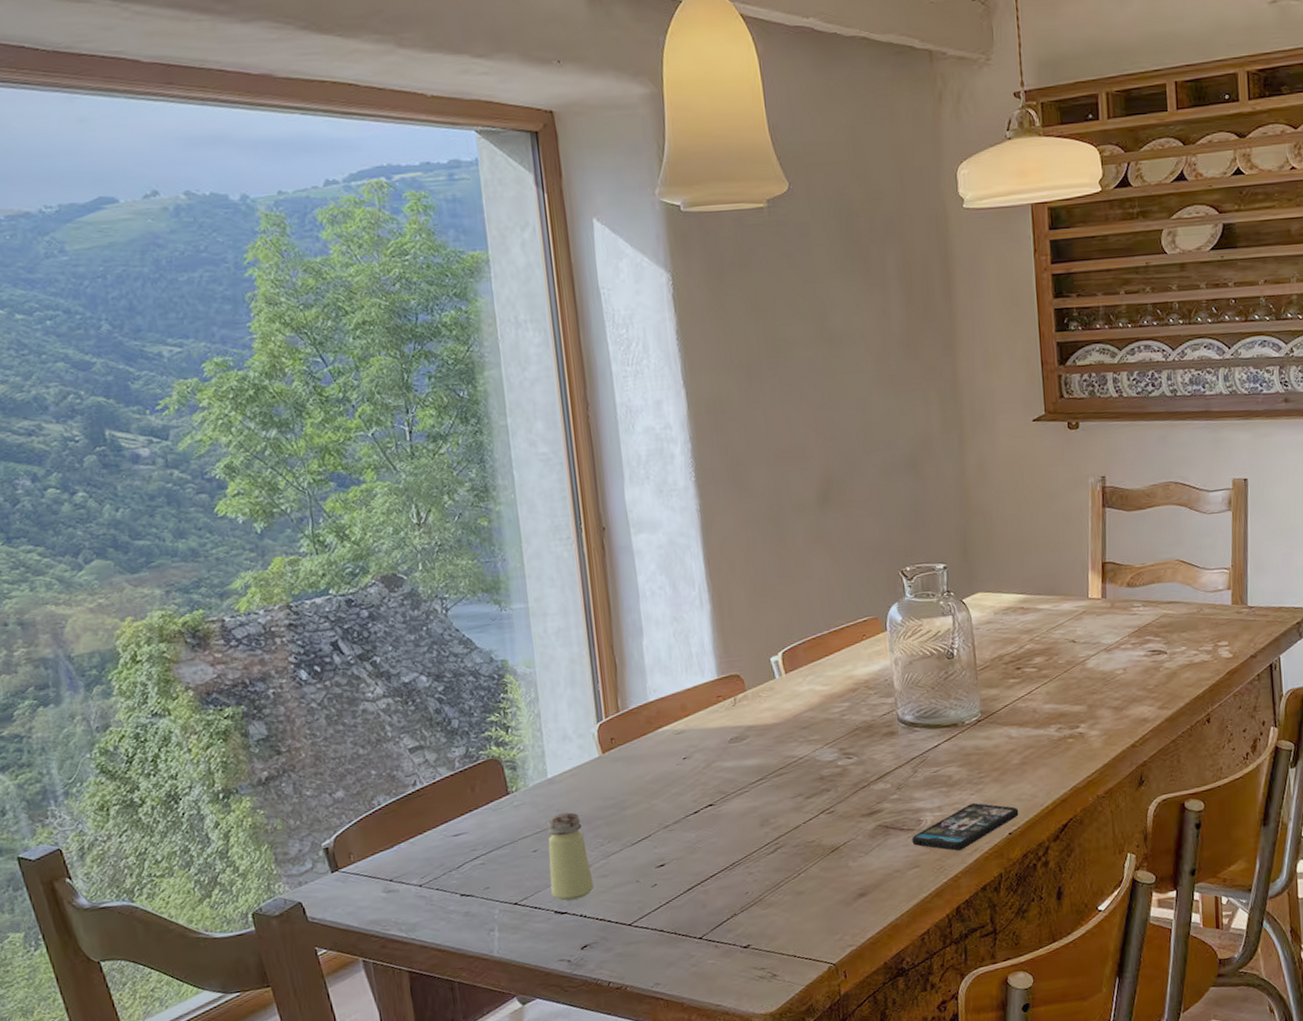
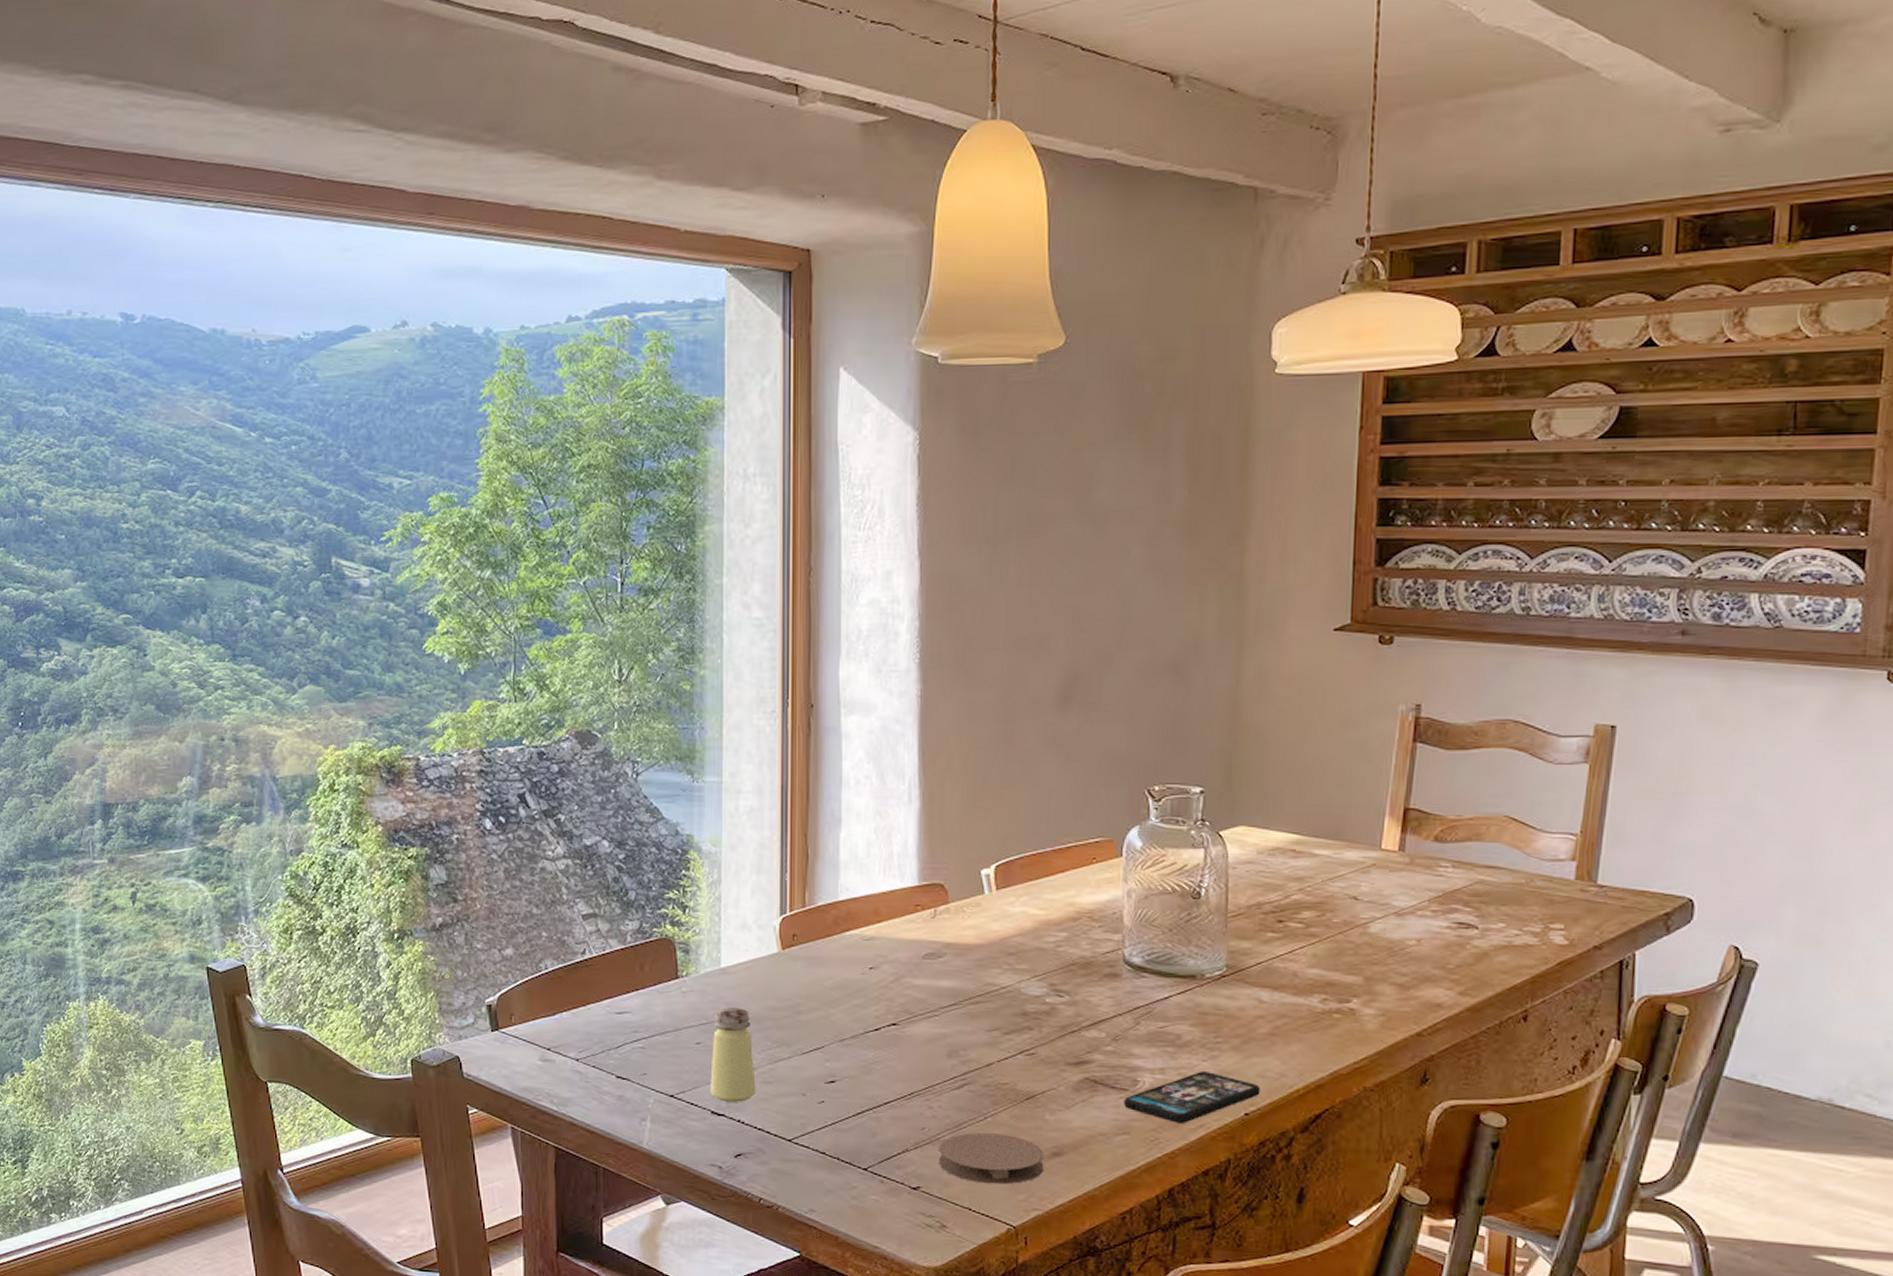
coaster: none [762,885,853,932] -> present [938,1133,1044,1185]

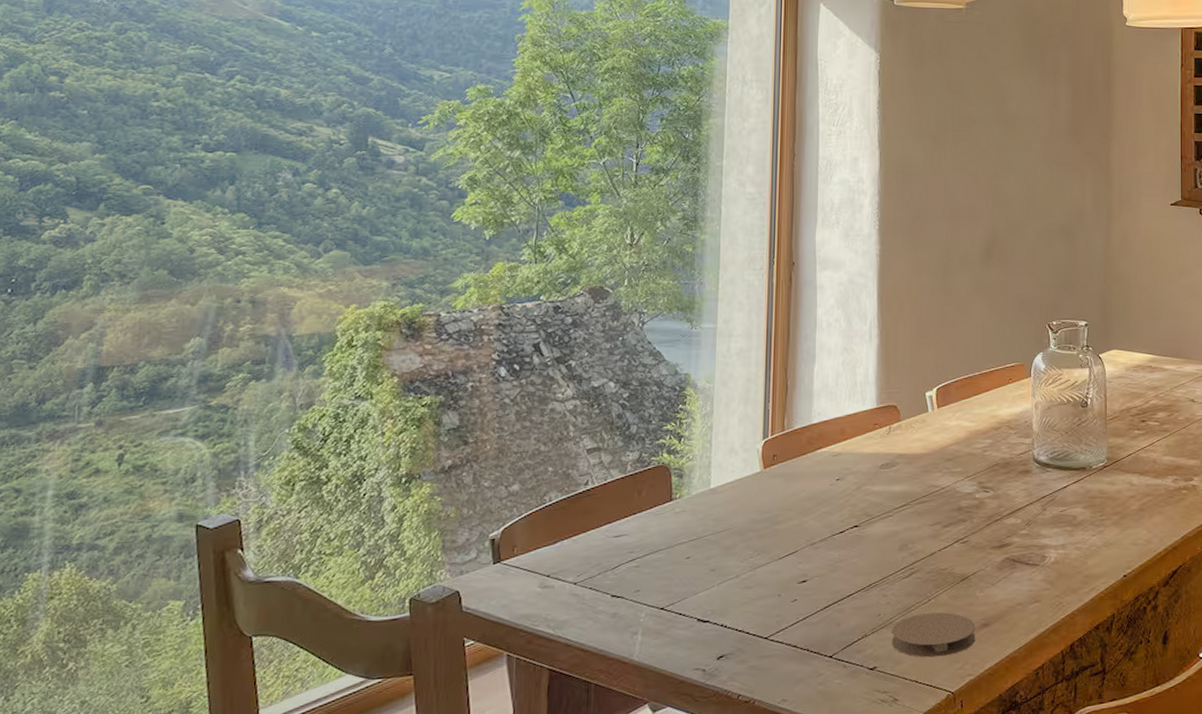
saltshaker: present [710,1007,756,1102] -> none [697,522,738,609]
smartphone: present [1124,1072,1261,1123] -> none [1036,544,1134,589]

